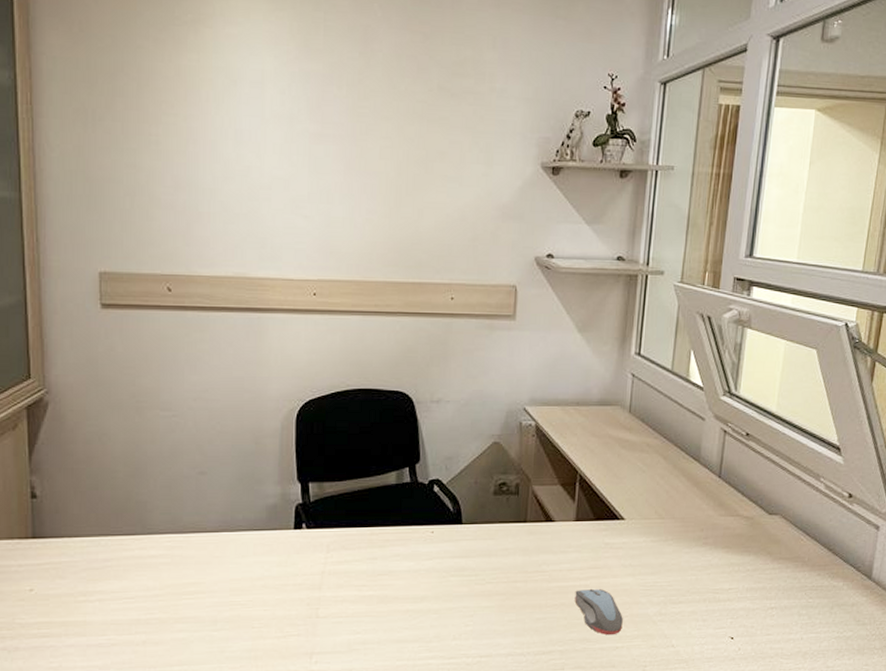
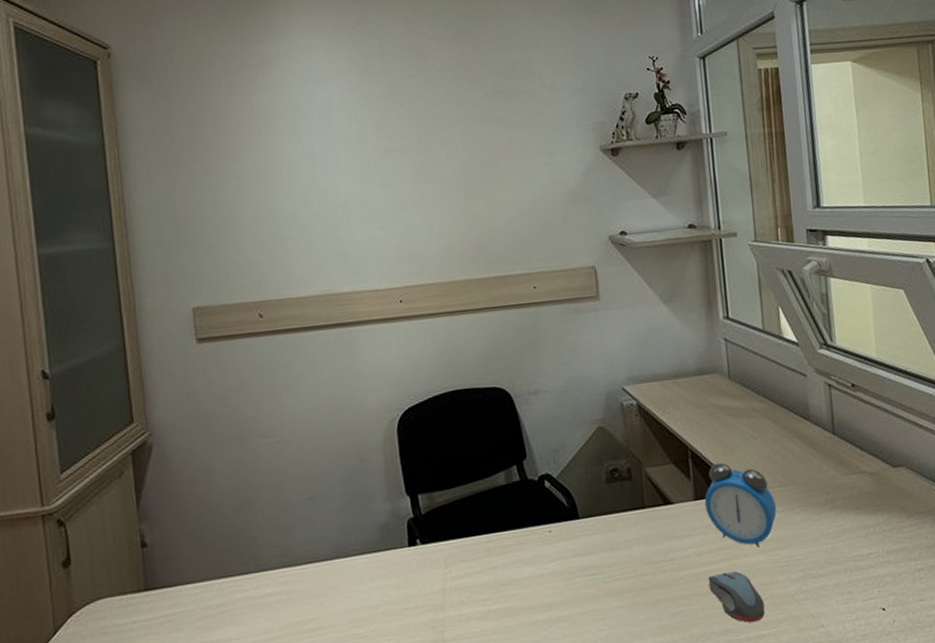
alarm clock: none [584,490,651,571] -> present [704,462,777,548]

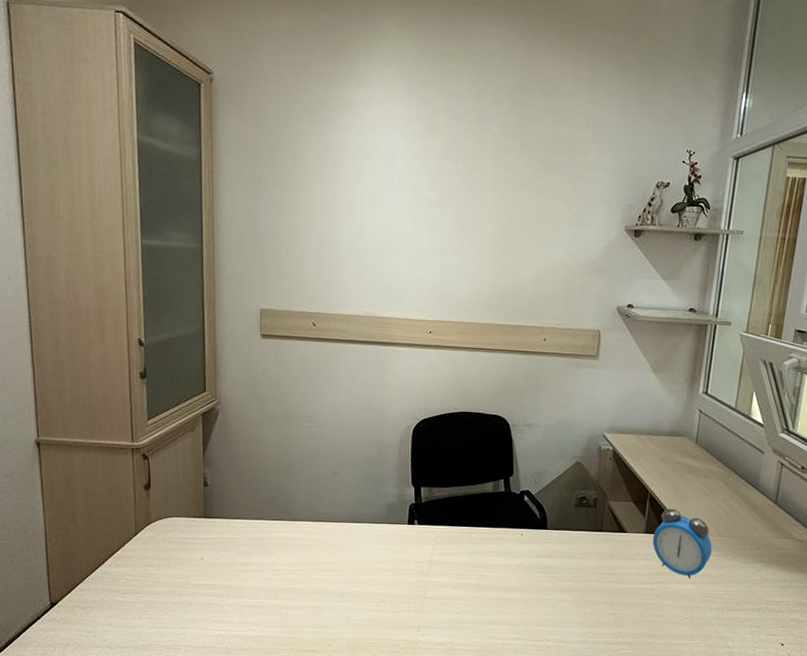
computer mouse: present [708,571,765,623] -> none [642,591,684,633]

